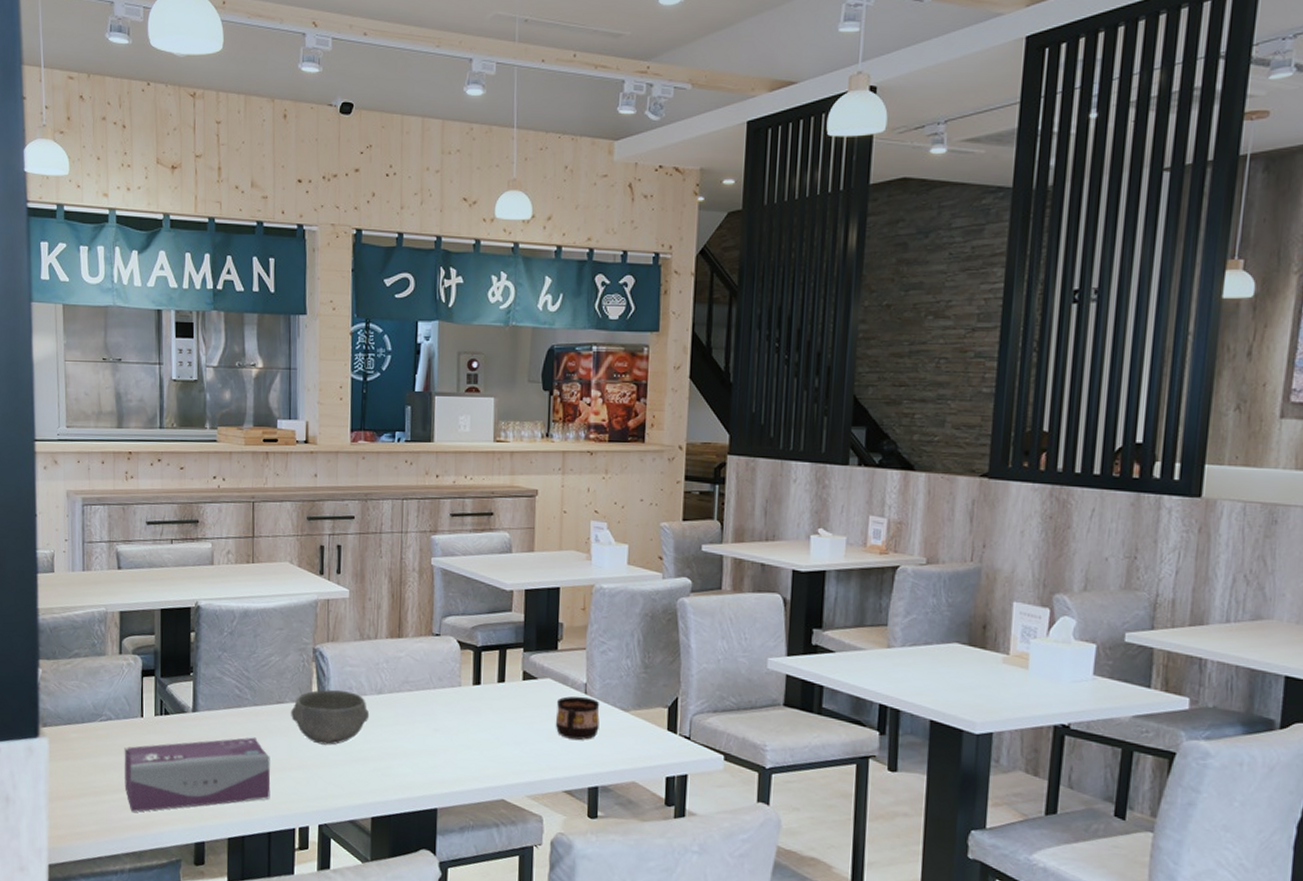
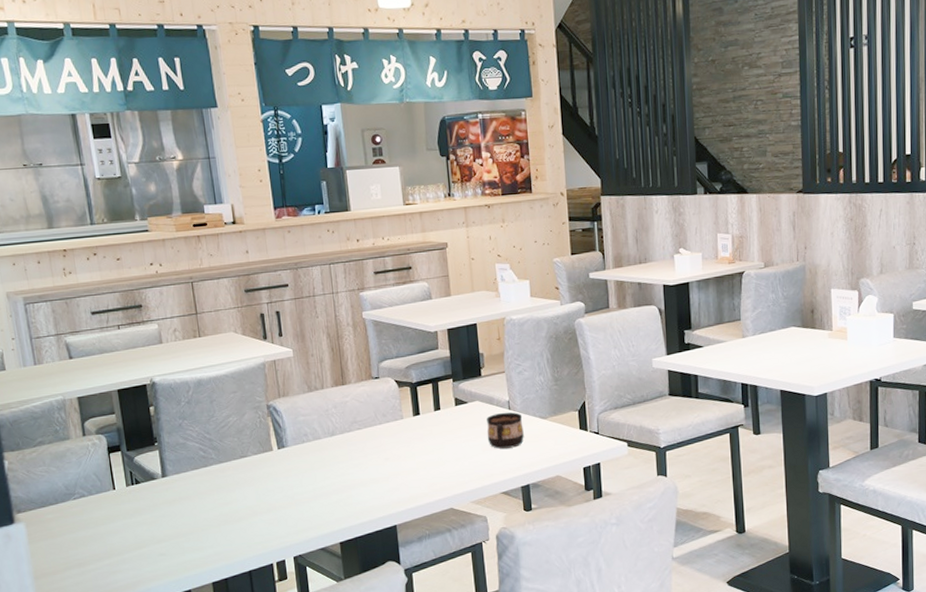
tissue box: present [124,737,271,813] -> none [101,491,246,576]
bowl: present [291,689,370,745] -> none [254,437,326,488]

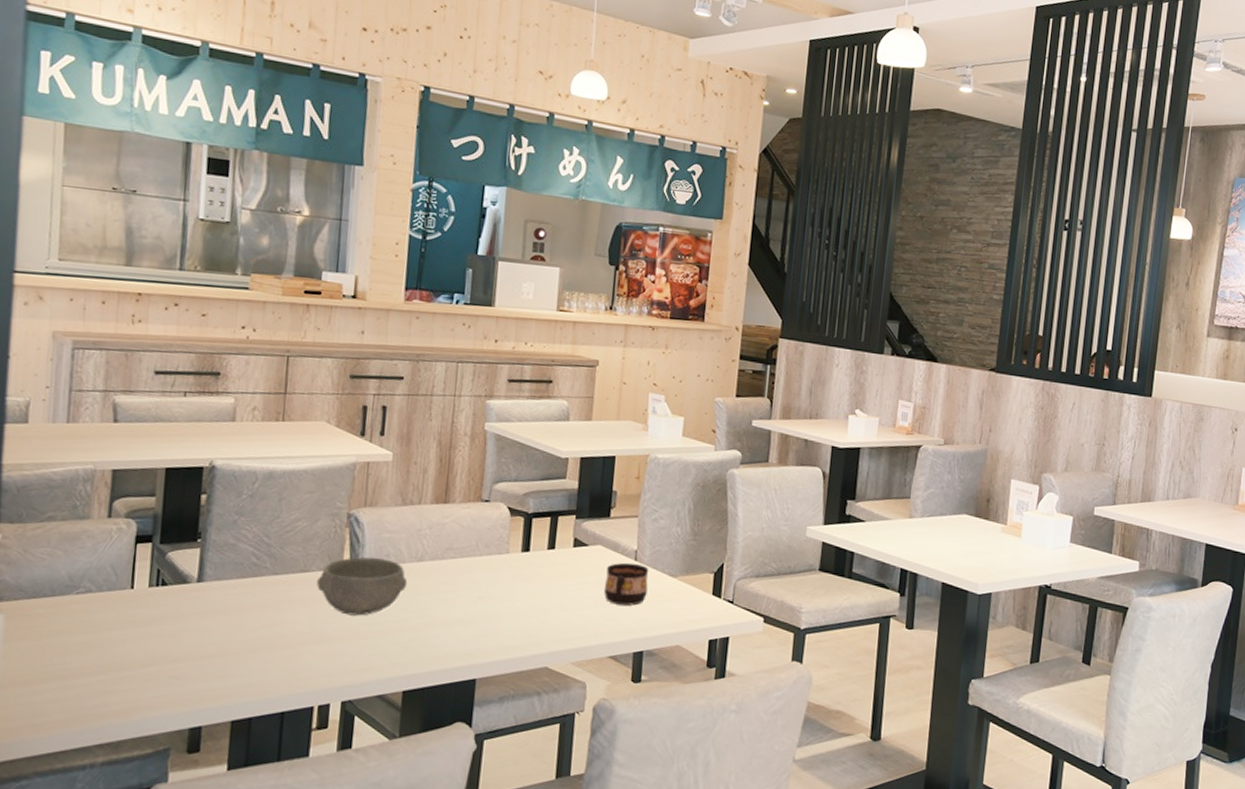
bowl: none [254,437,326,488] -> present [317,557,408,616]

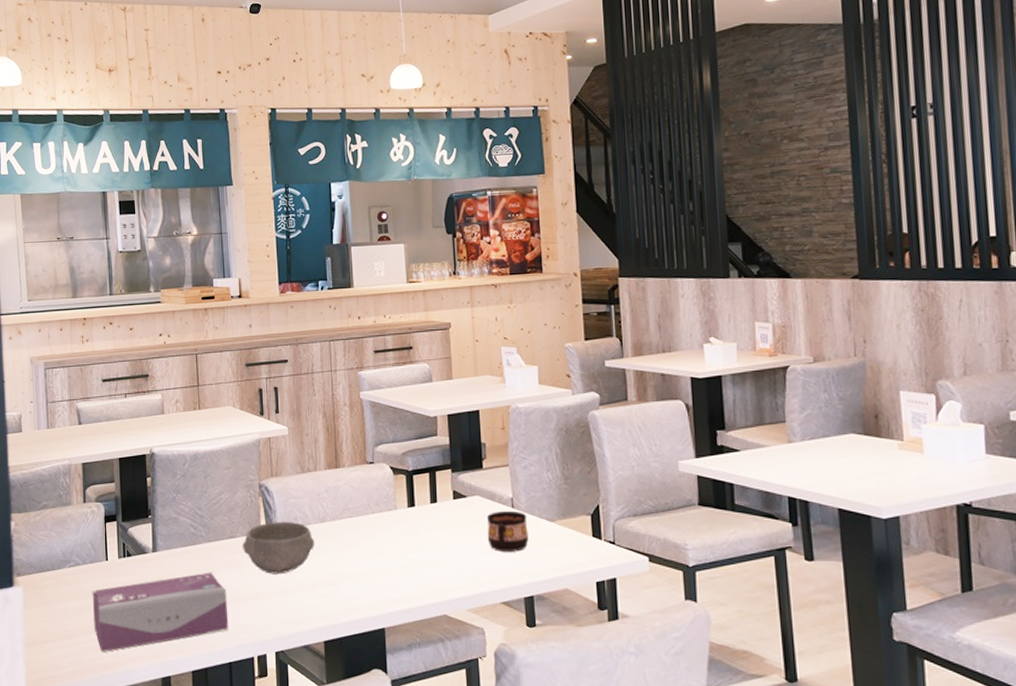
tissue box: none [103,609,289,698] -> present [92,572,229,653]

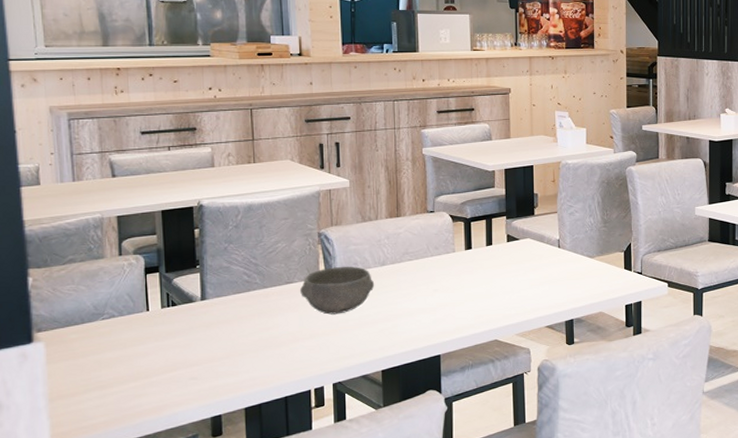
tissue box: present [92,572,229,653] -> none [130,316,285,400]
cup: present [487,510,529,552] -> none [536,250,571,285]

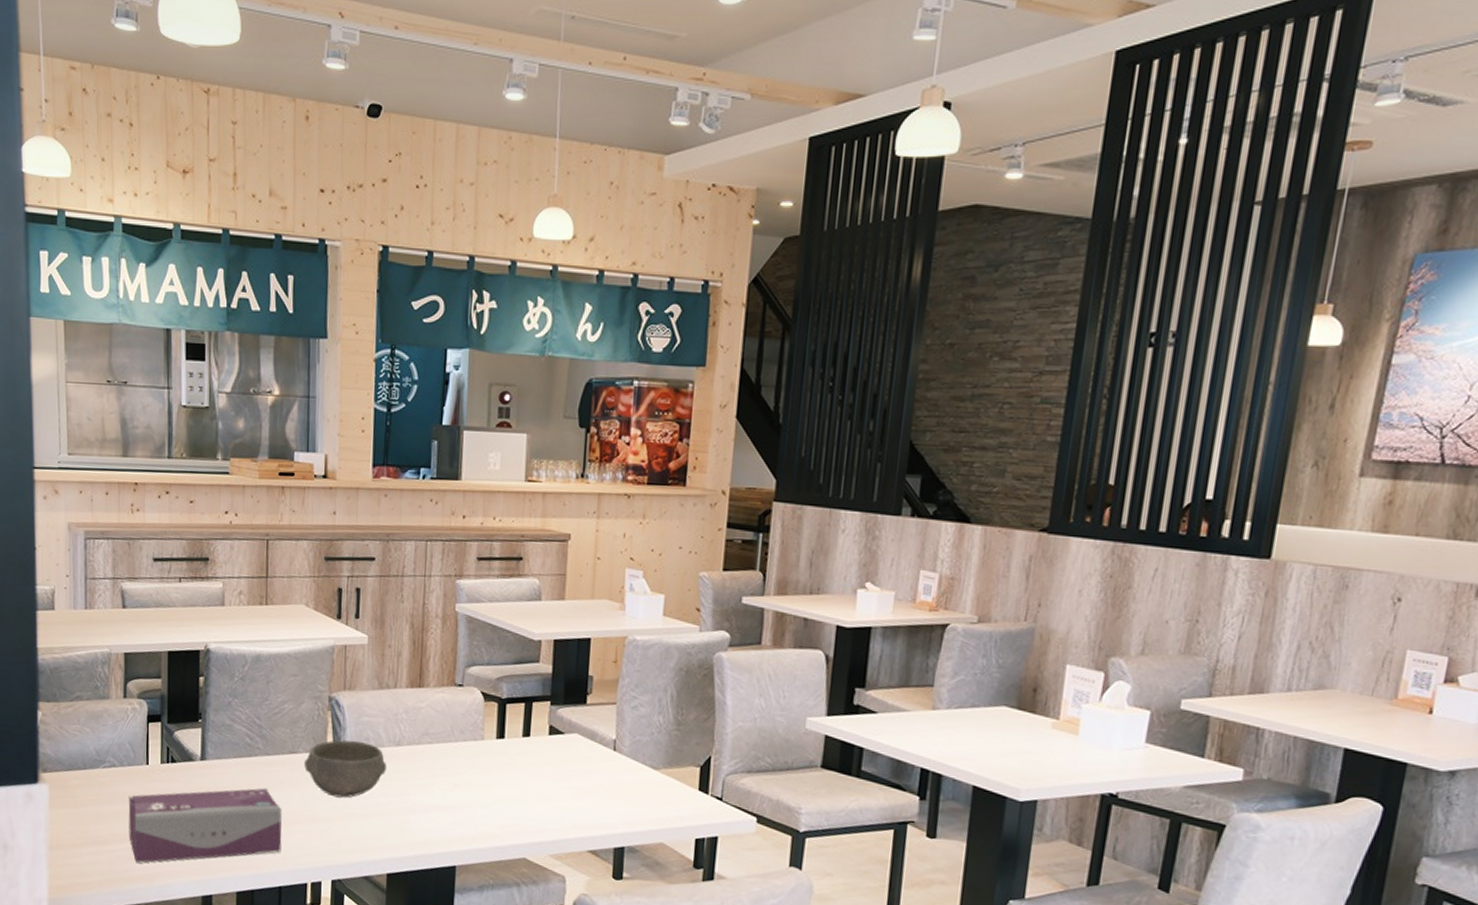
tissue box: none [130,316,285,400] -> present [128,788,282,864]

